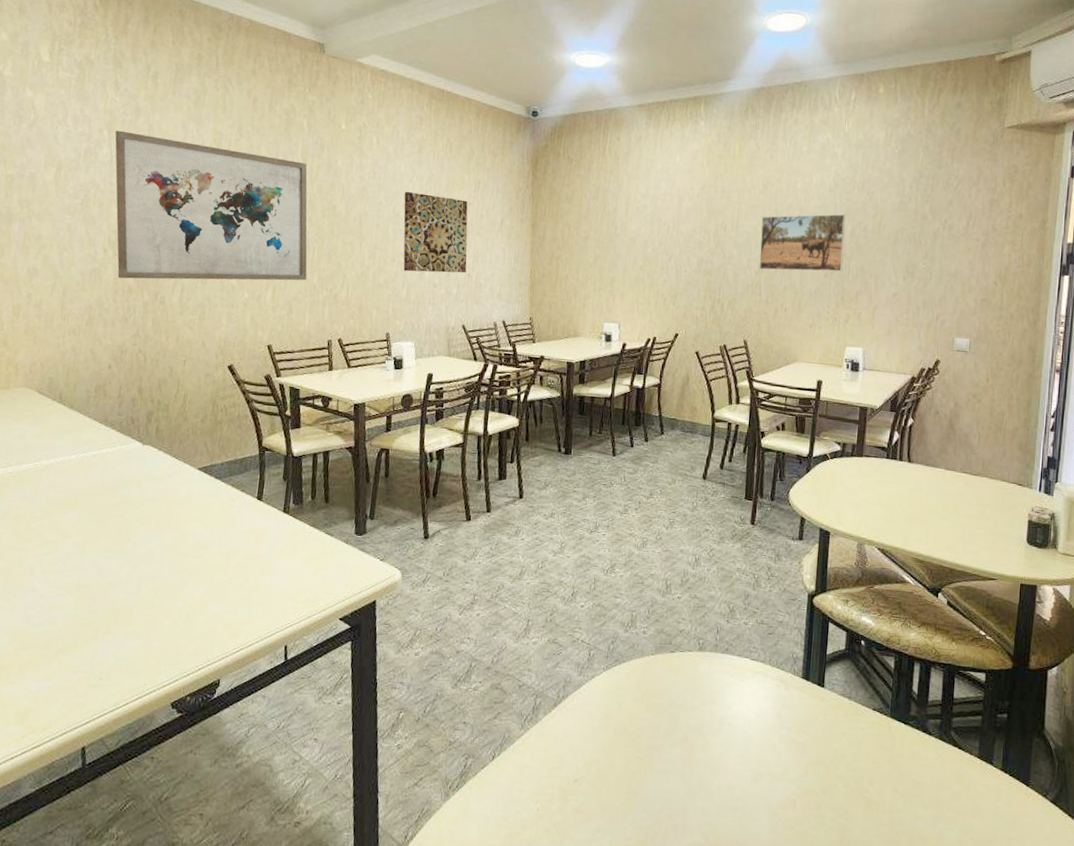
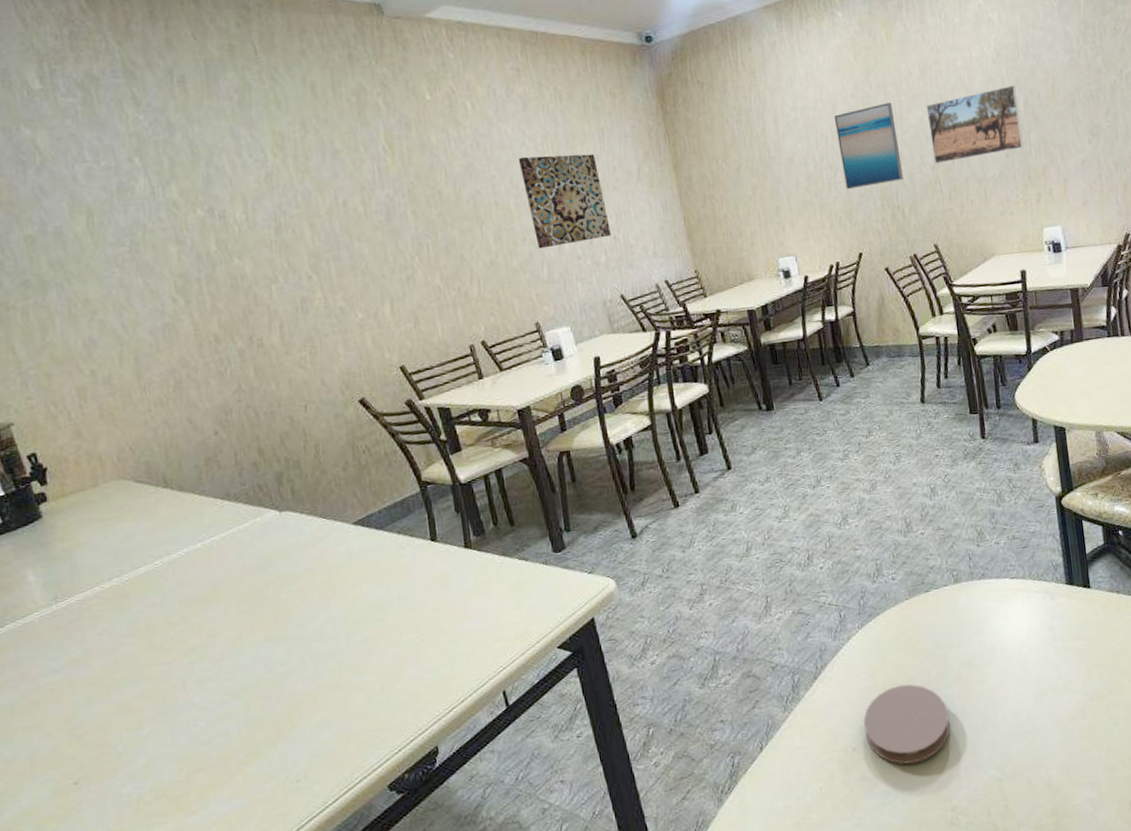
wall art: present [115,130,308,281] -> none [149,148,428,329]
coaster: none [588,732,669,810] -> present [863,684,950,765]
wall art: none [676,207,732,278] -> present [834,103,903,190]

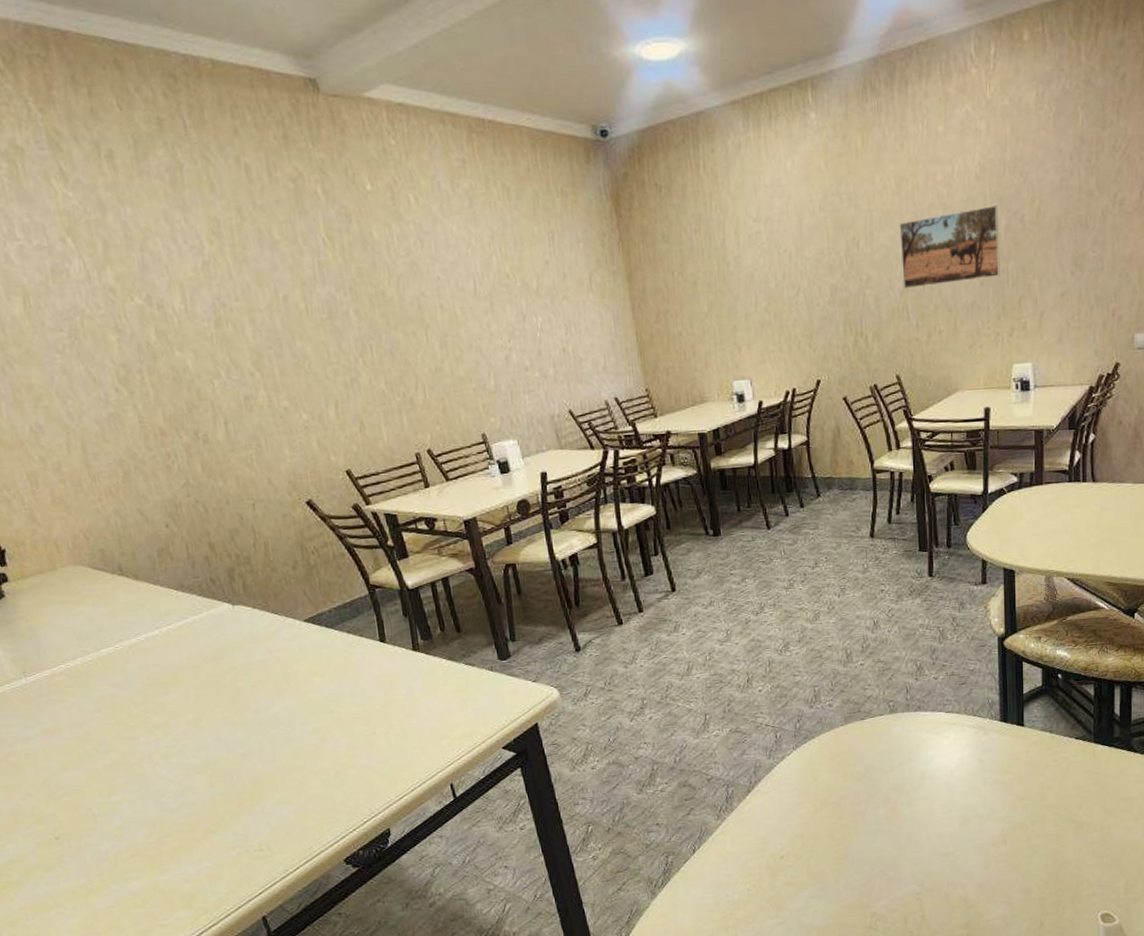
wall art: present [518,153,611,249] -> none [464,258,560,358]
wall art: present [834,103,903,190] -> none [799,218,869,312]
coaster: present [863,684,950,765] -> none [793,803,875,874]

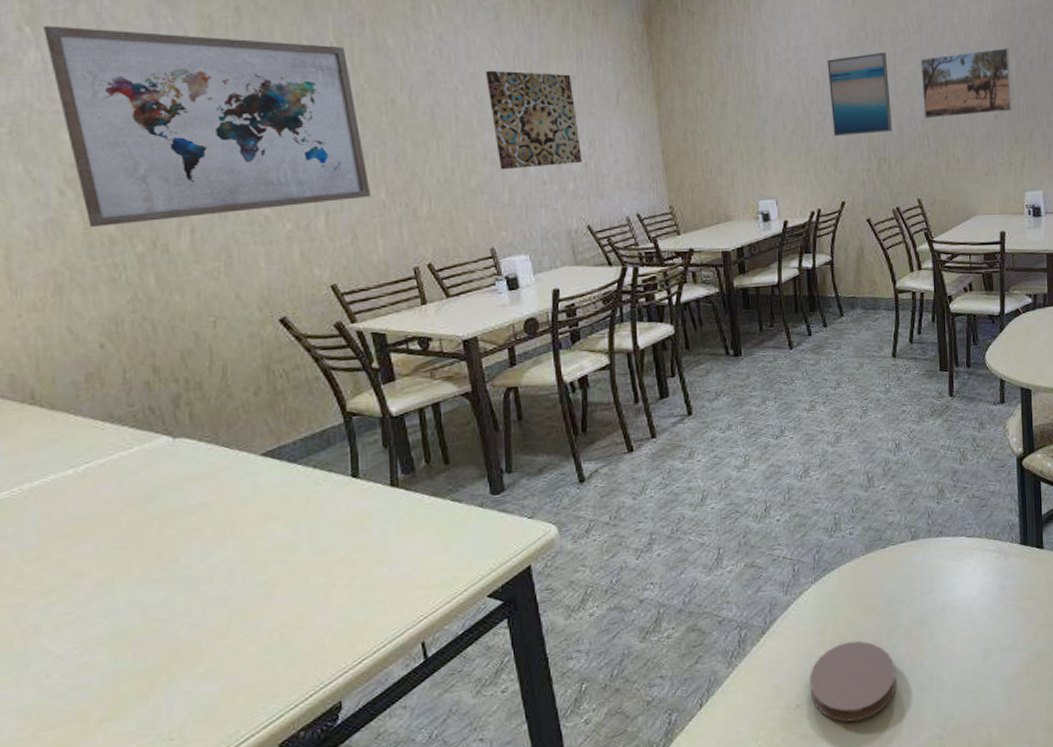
wall art: none [82,235,372,422] -> present [44,25,371,228]
wall art: none [464,258,560,358] -> present [485,70,582,170]
coaster: none [793,803,875,874] -> present [810,641,896,722]
wall art: none [799,218,869,312] -> present [827,53,892,137]

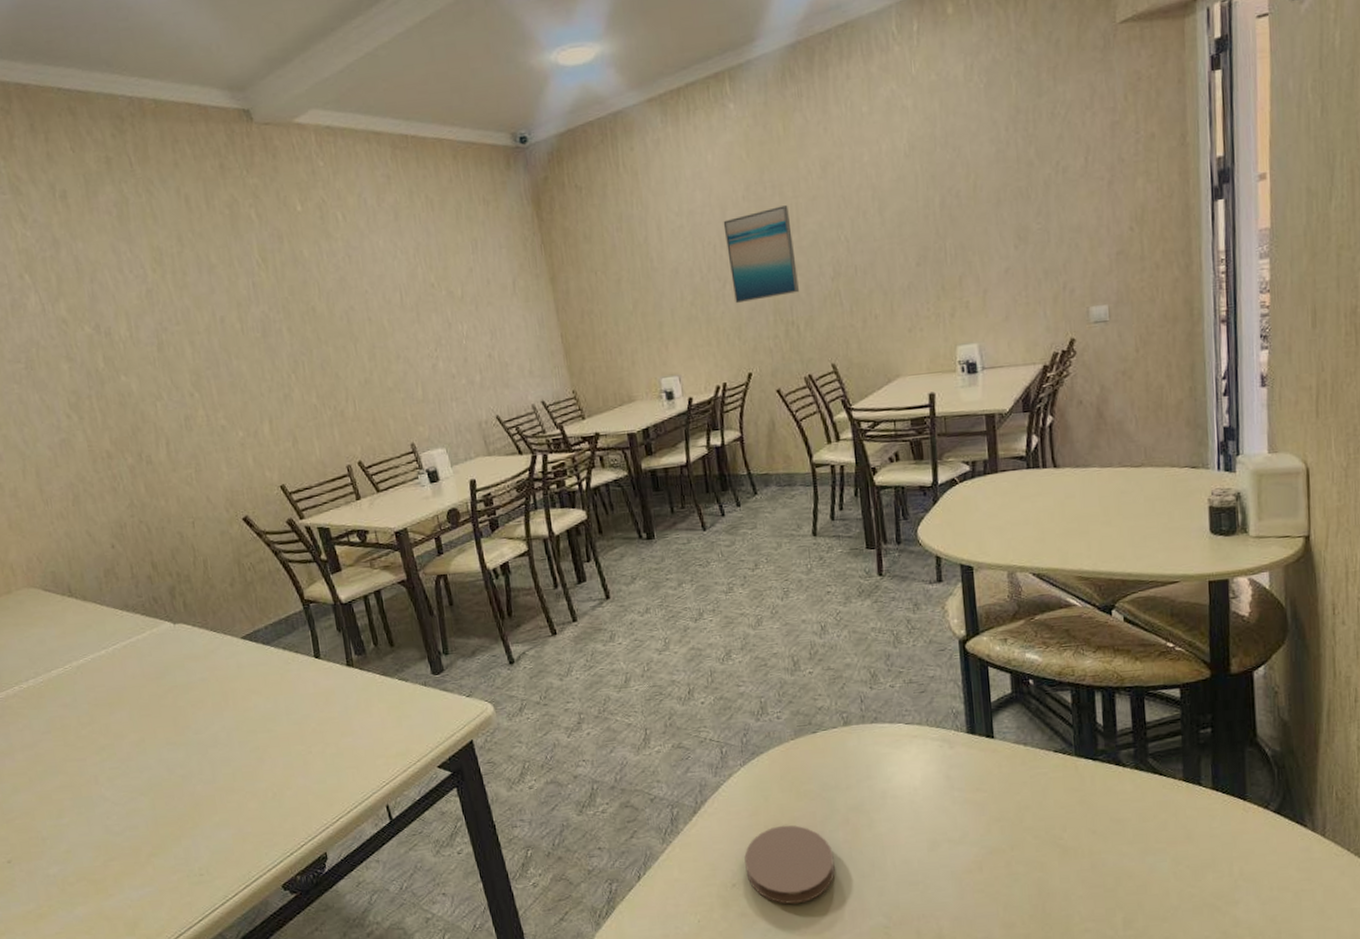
wall art: present [44,25,371,228] -> none [38,263,304,445]
wall art: present [485,70,582,170] -> none [390,266,486,367]
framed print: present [920,48,1013,119] -> none [827,183,938,274]

